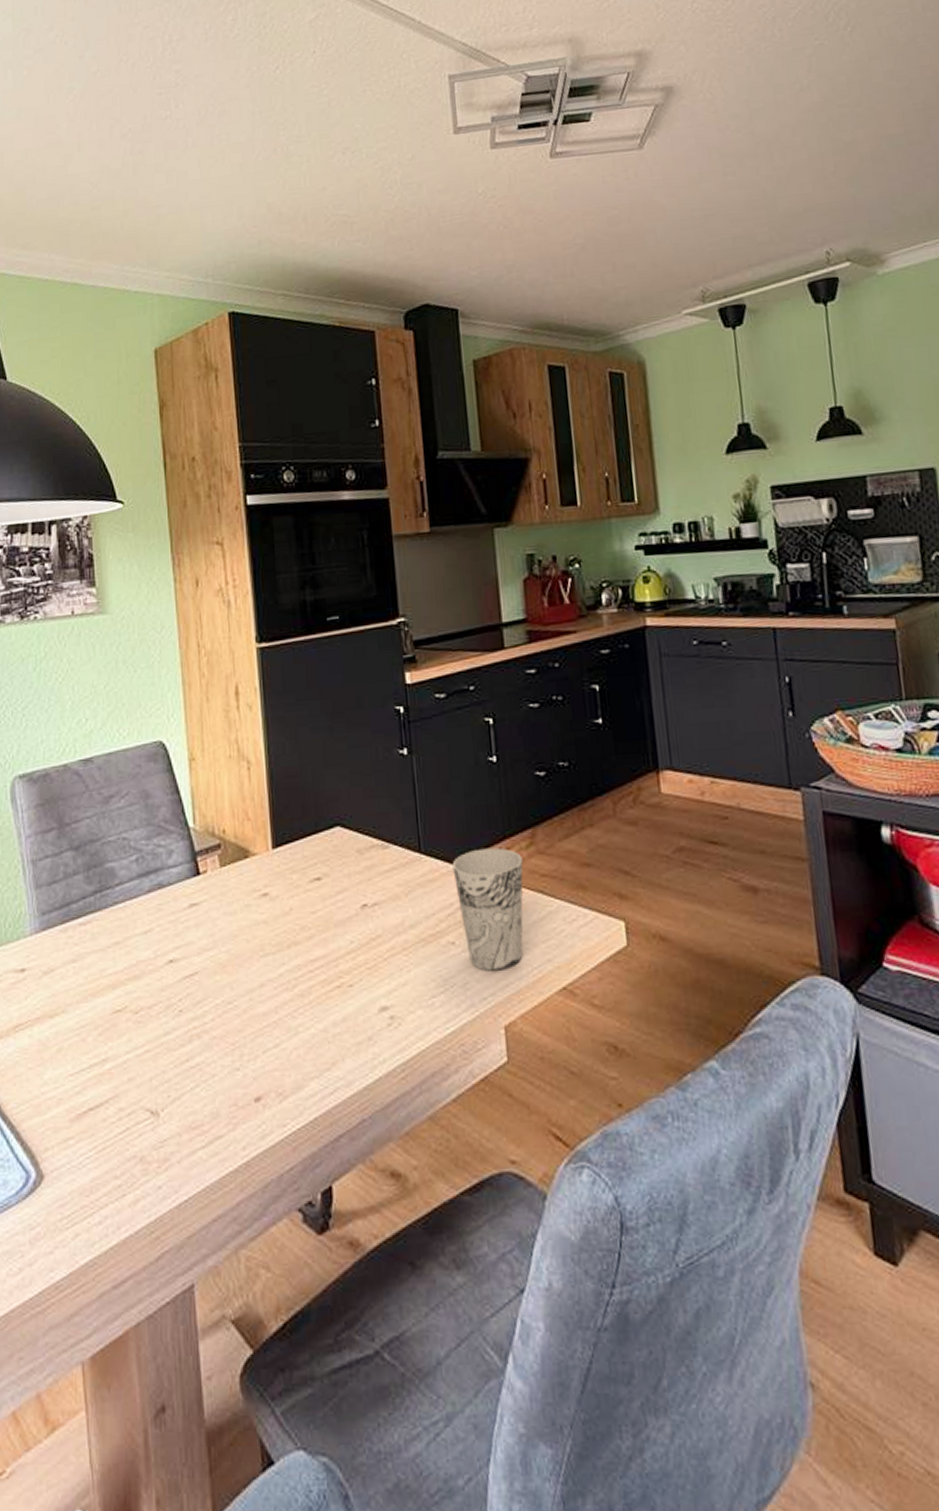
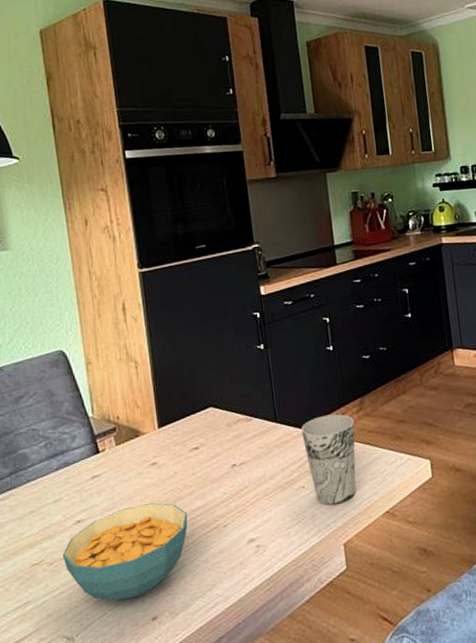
cereal bowl: none [149,946,304,1071] -> present [62,503,188,601]

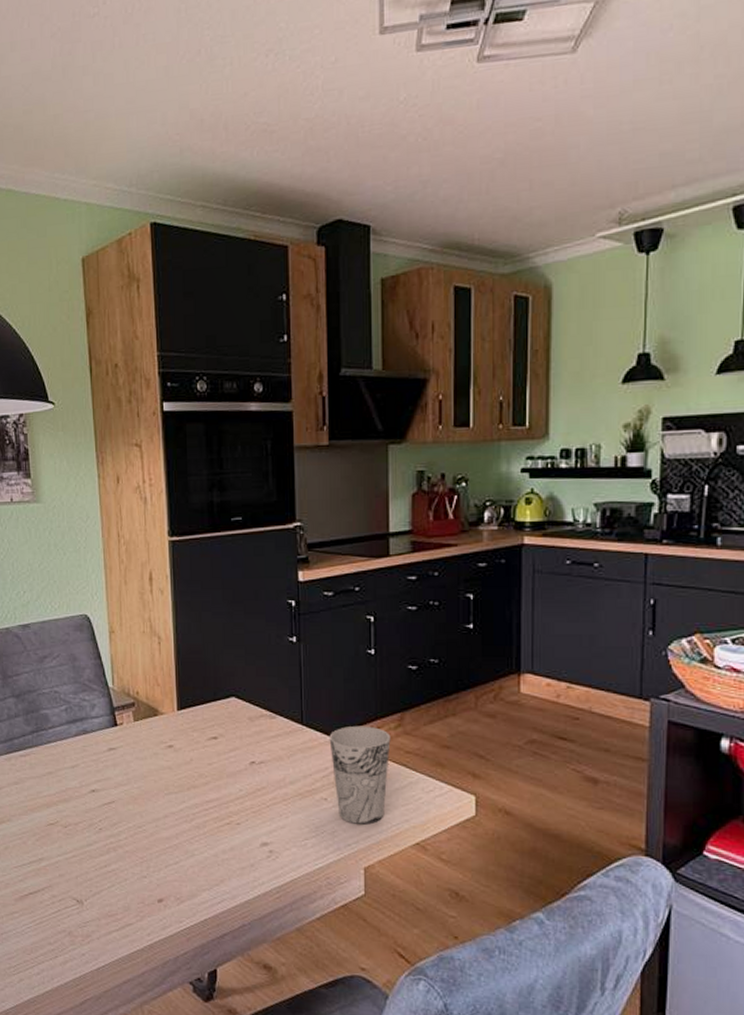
cereal bowl: present [62,503,188,601] -> none [76,786,201,877]

